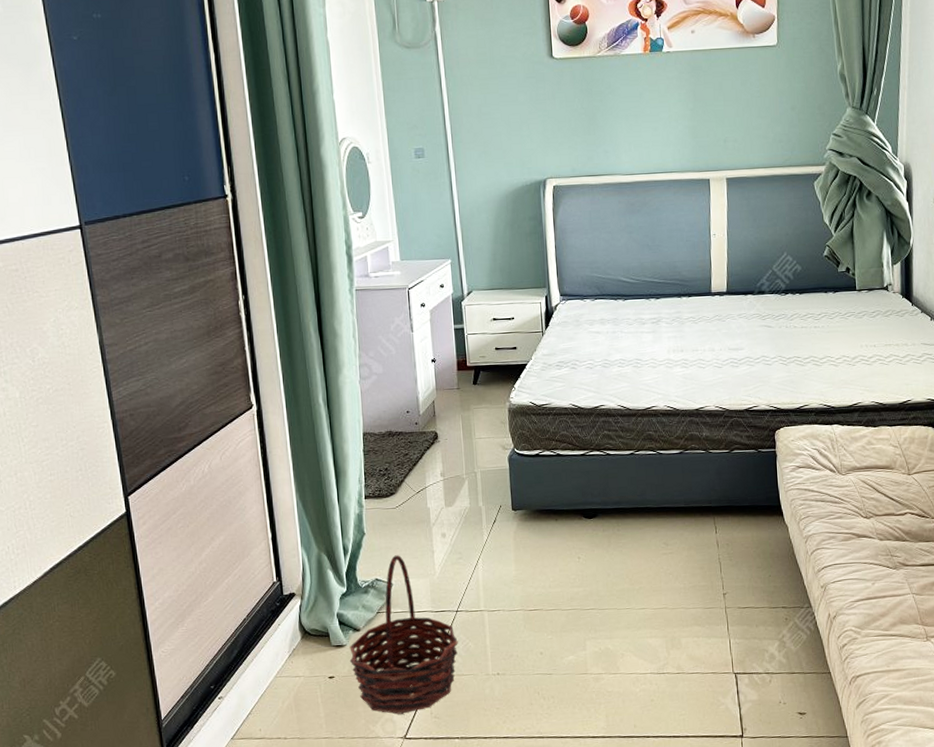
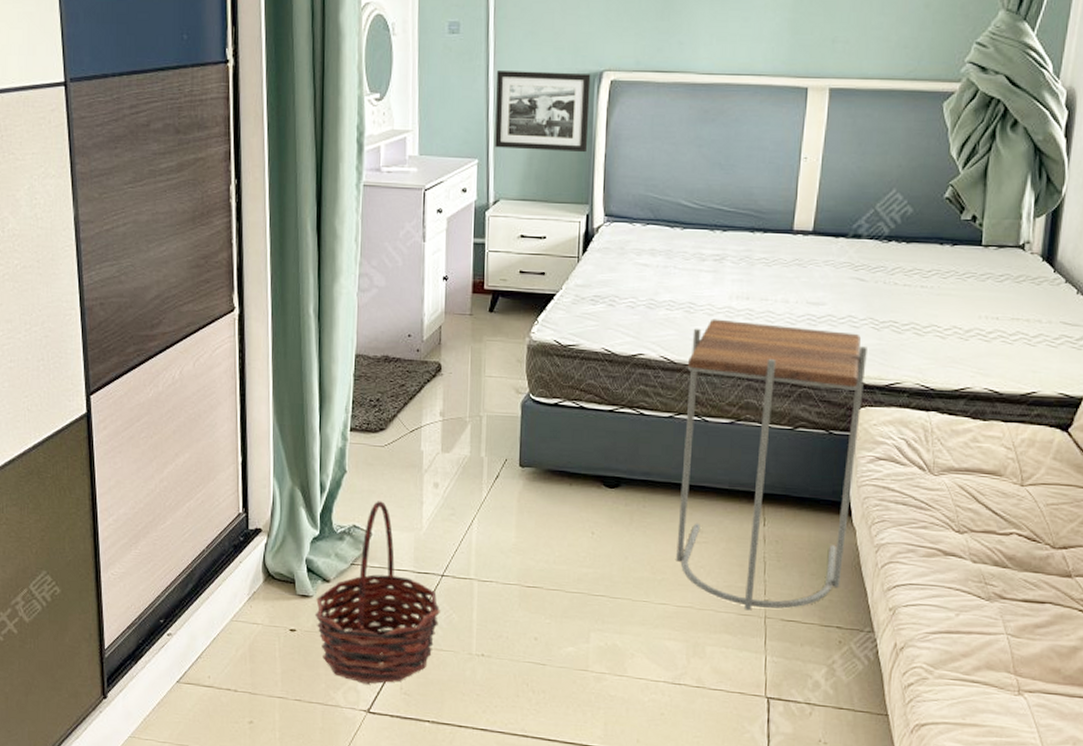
picture frame: none [459,182,541,249] -> present [495,71,591,153]
side table: none [640,369,781,604] -> present [676,319,867,611]

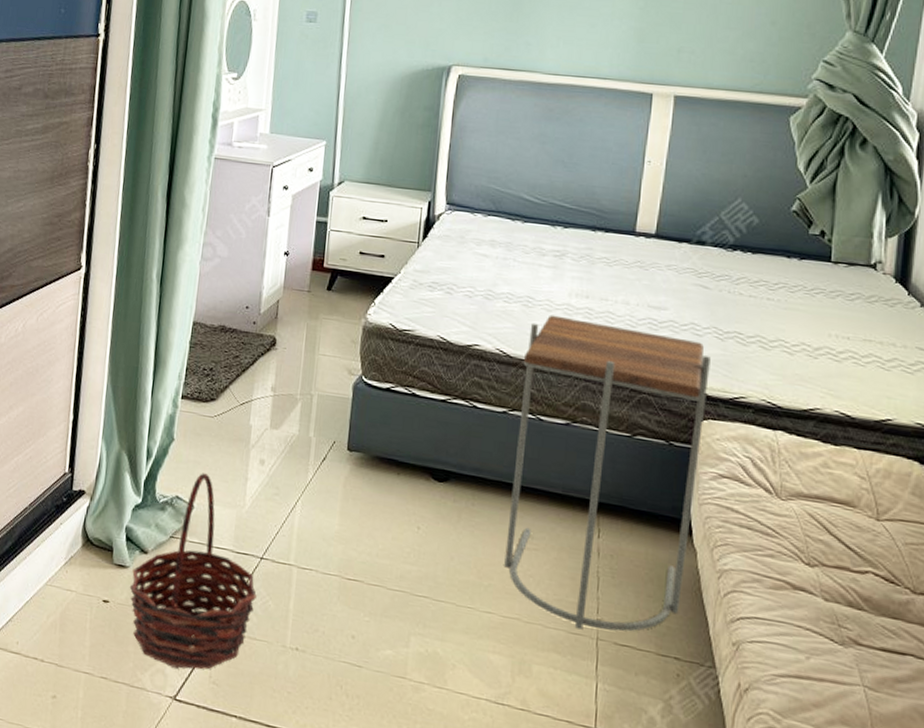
picture frame: present [495,71,591,153] -> none [343,59,440,142]

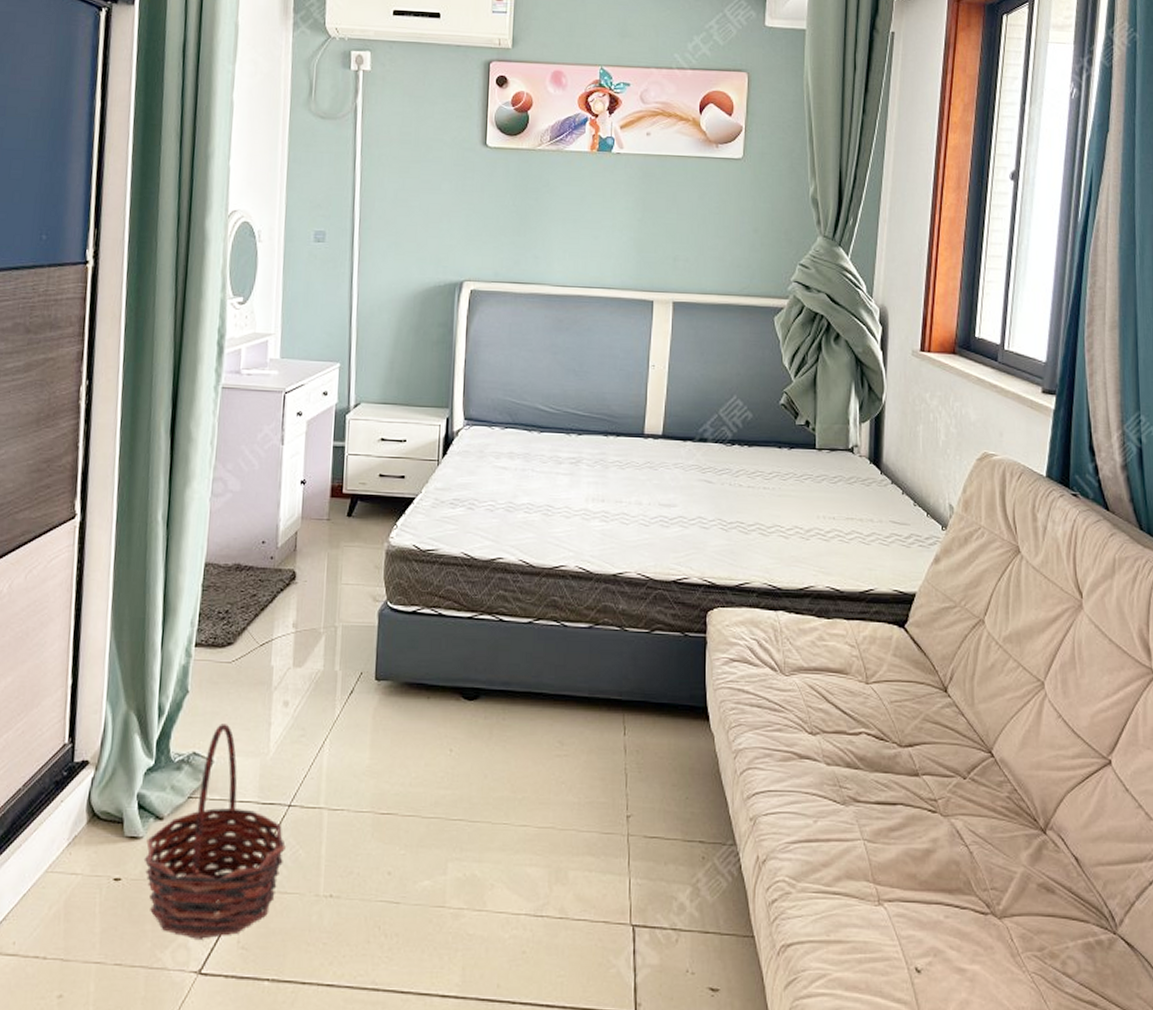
side table: present [504,315,711,632] -> none [537,521,717,828]

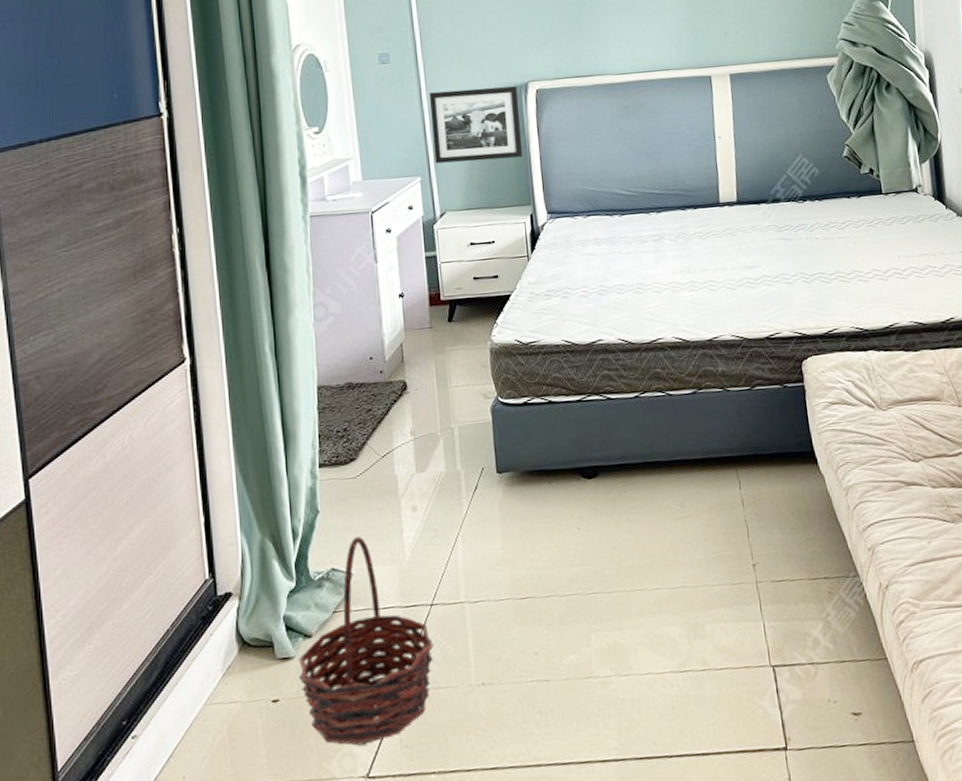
picture frame: none [357,278,452,358] -> present [430,86,523,164]

